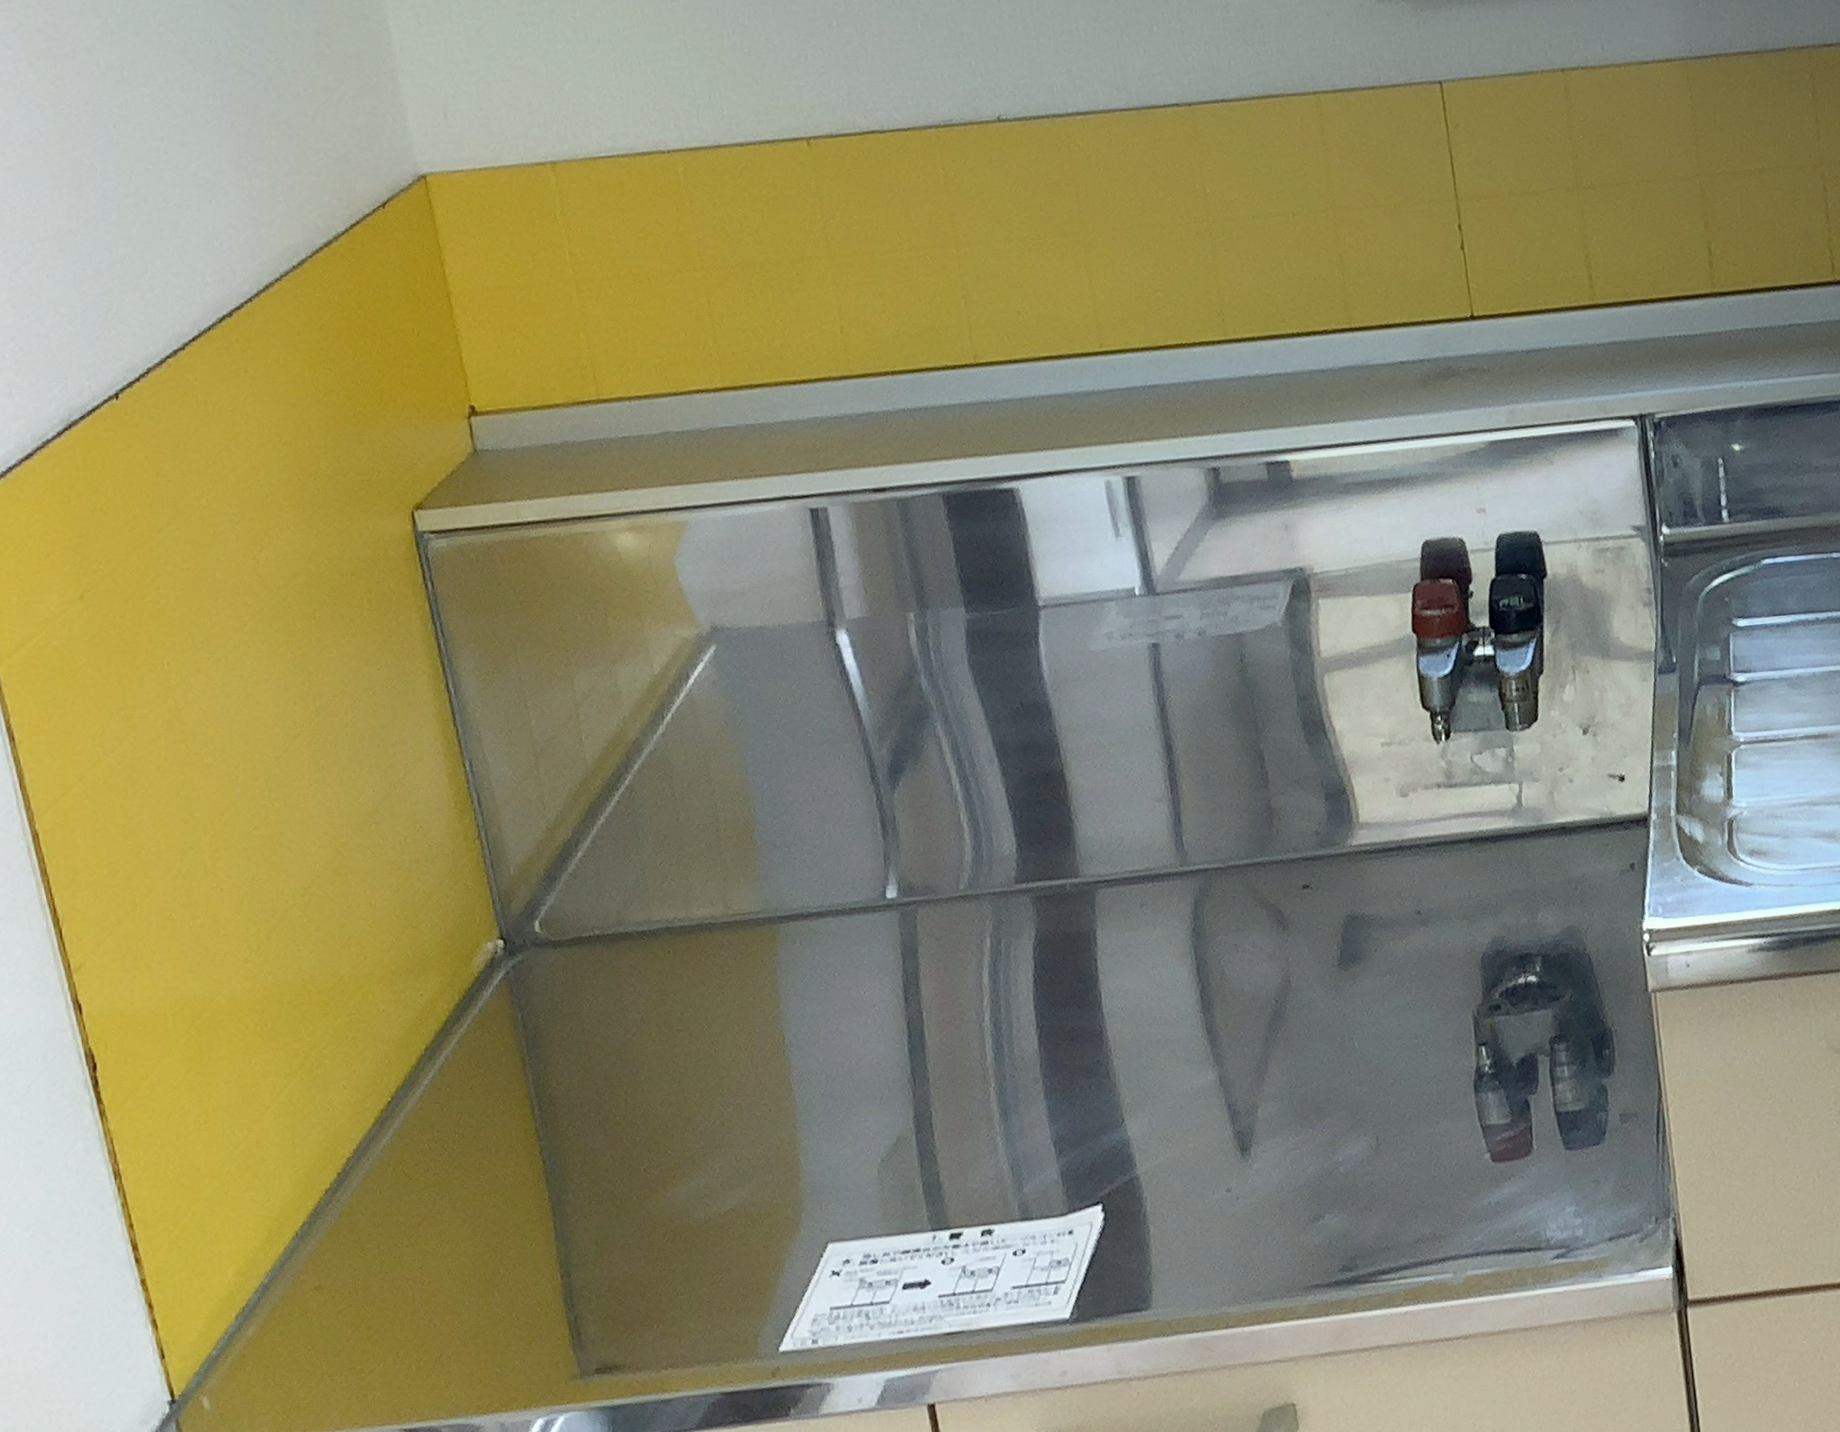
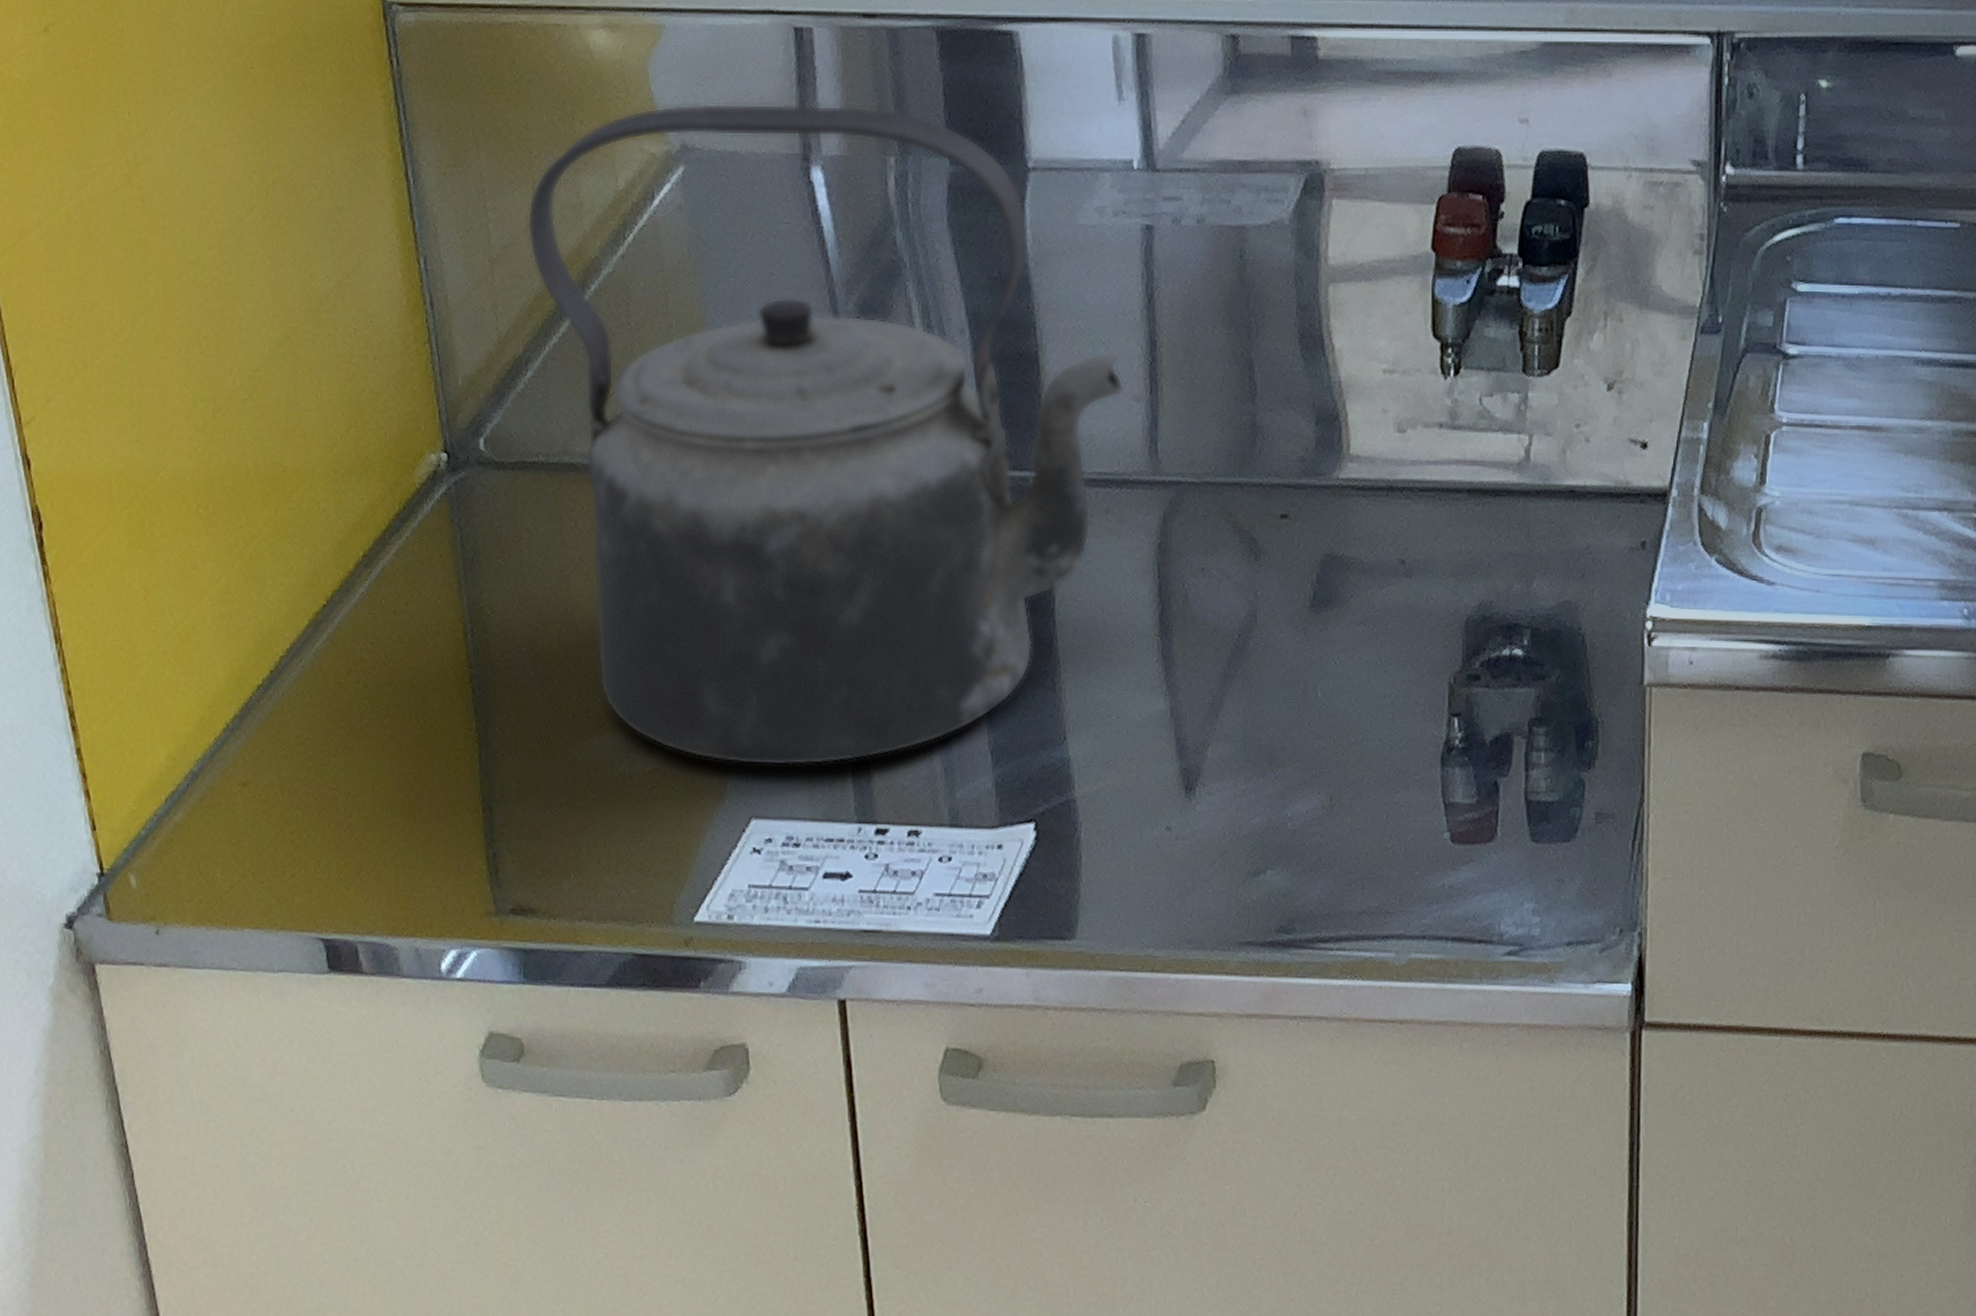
kettle: none [567,570,1148,1194] -> present [527,103,1125,767]

